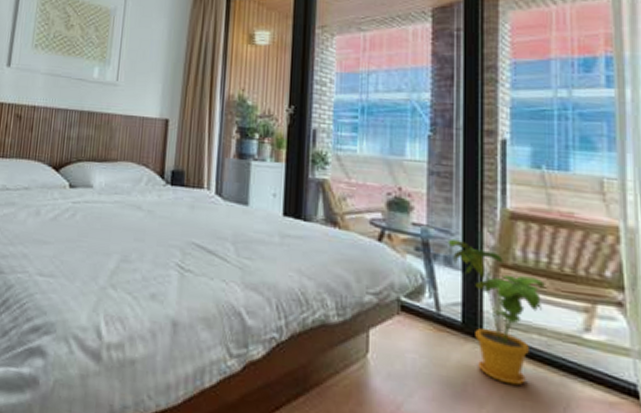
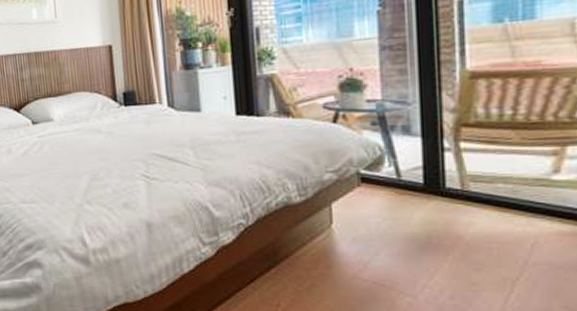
house plant: present [448,238,545,386] -> none [405,108,510,232]

